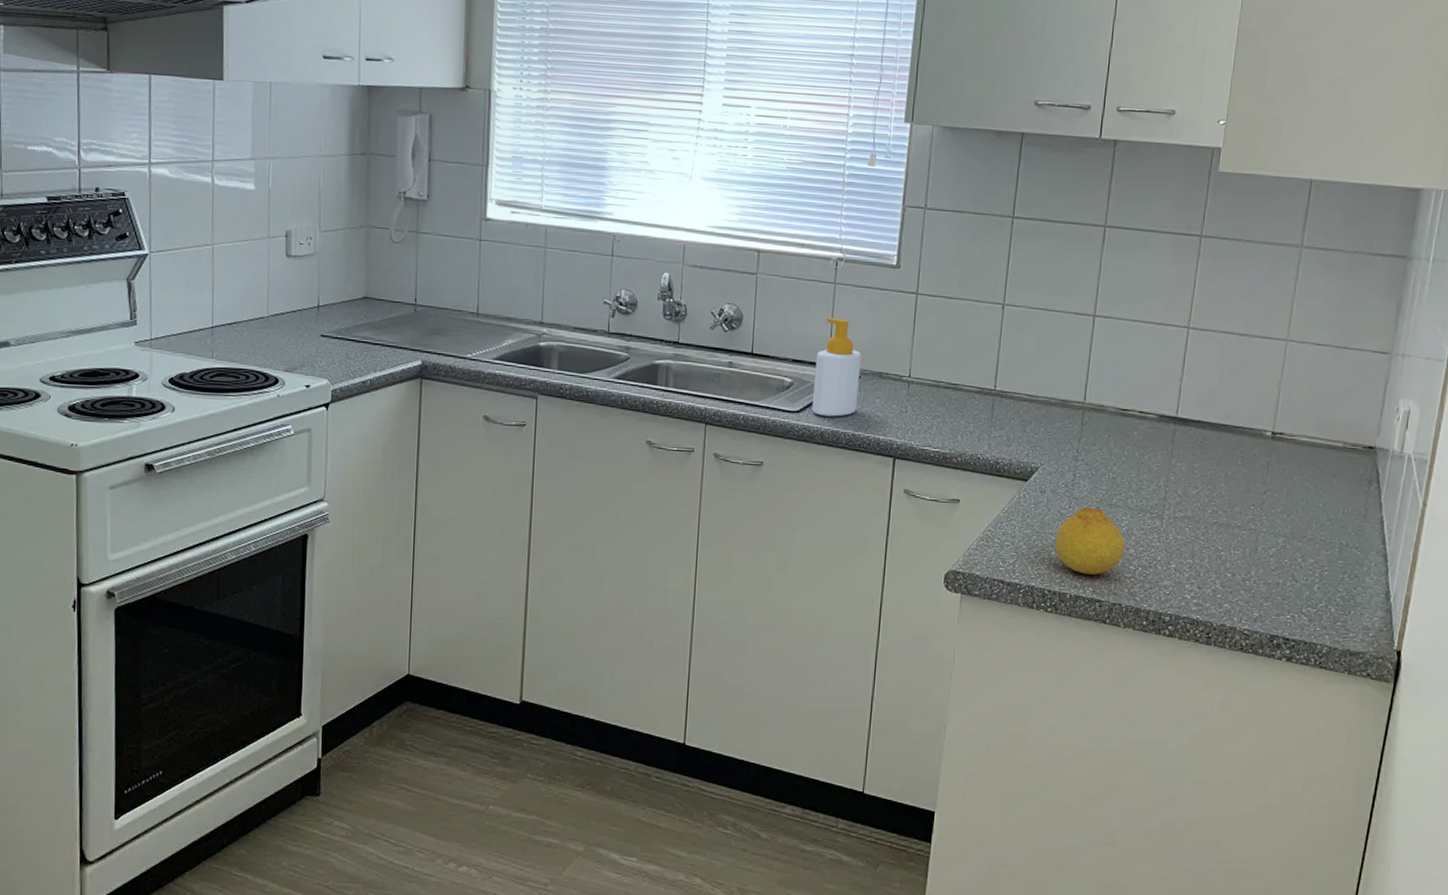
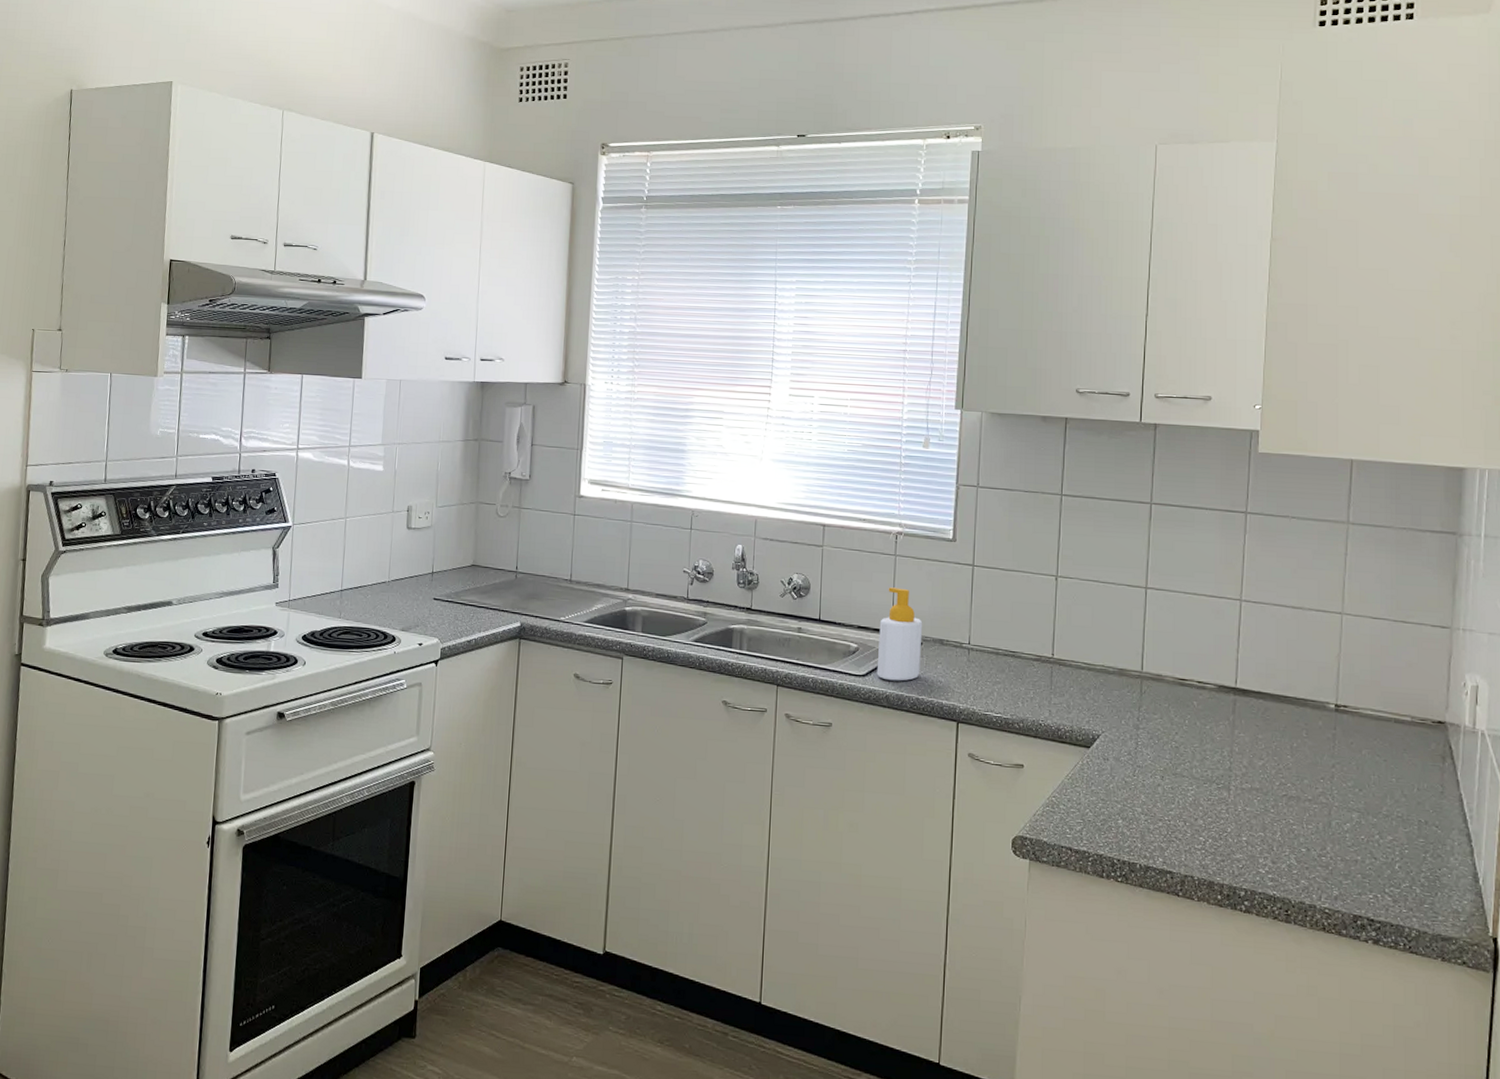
fruit: present [1055,507,1125,575] -> none [1121,775,1193,845]

